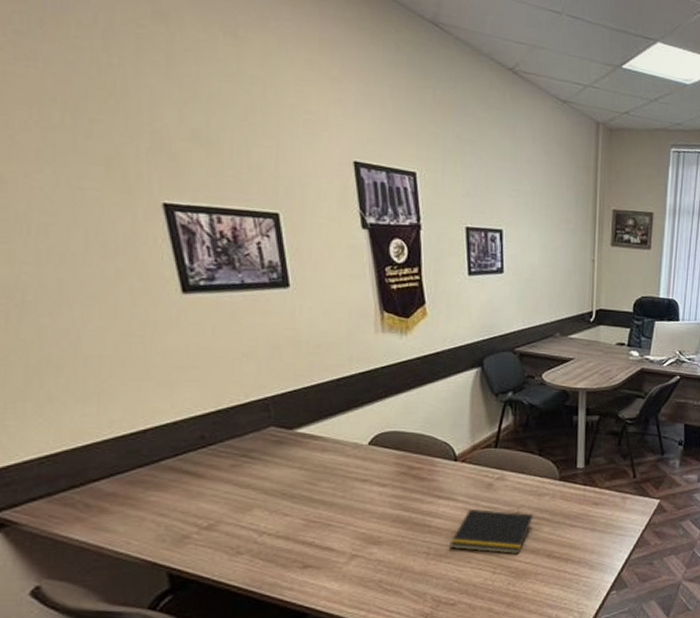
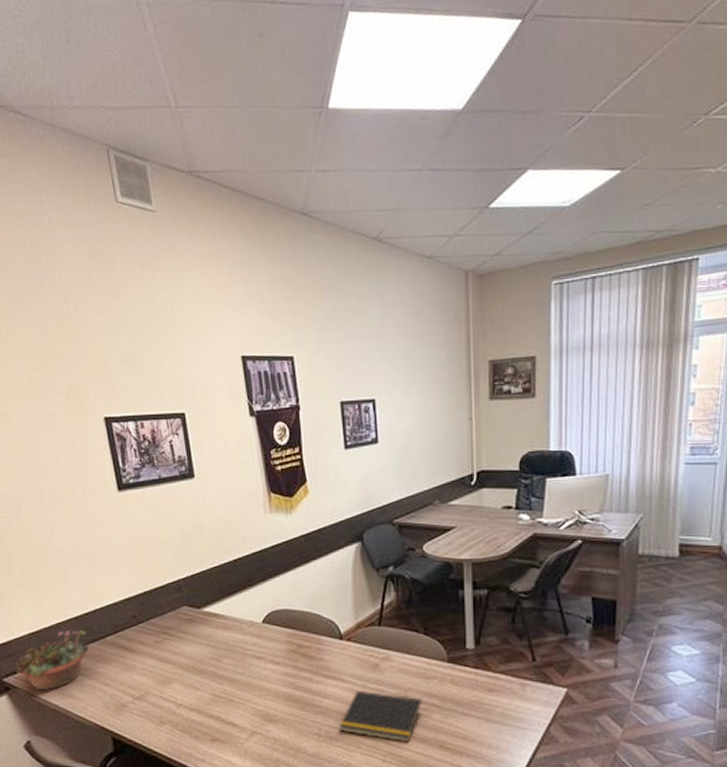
succulent planter: none [16,452,145,525] -> present [15,629,95,690]

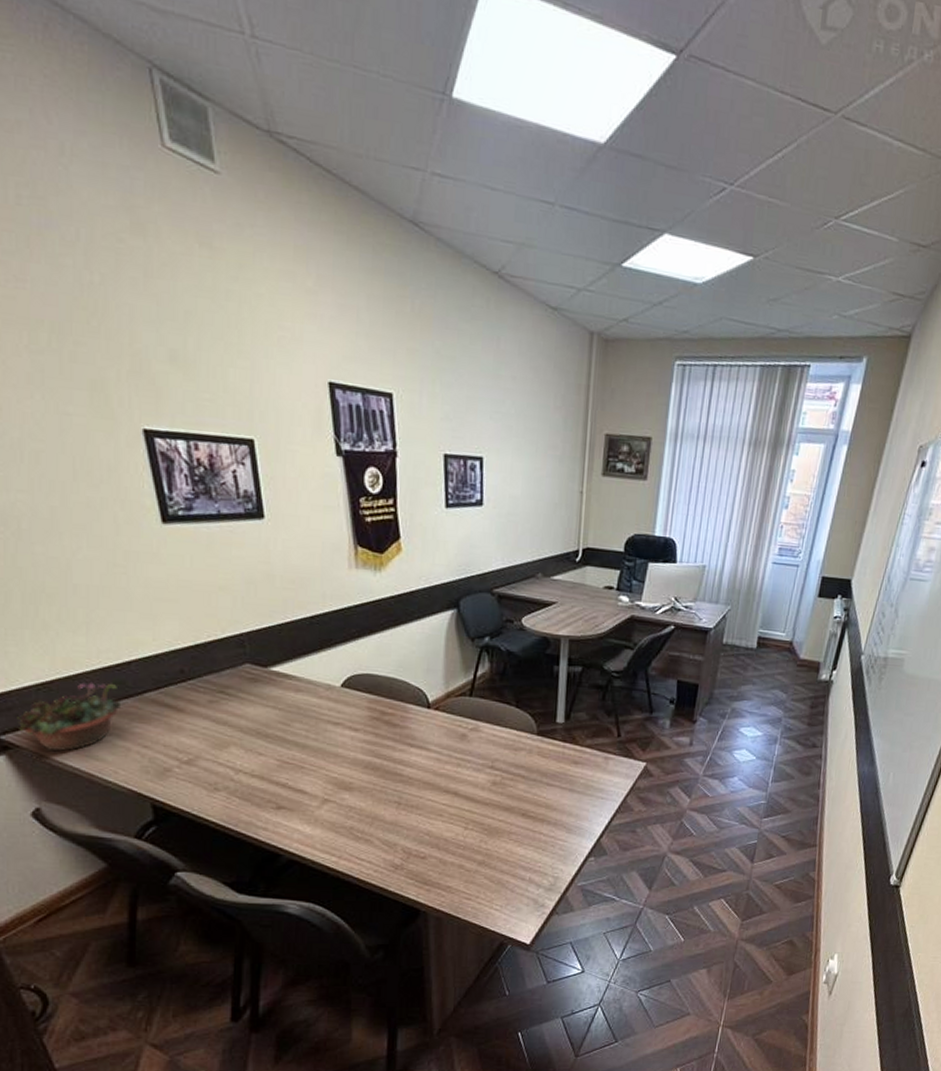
notepad: present [339,690,422,743] -> none [421,759,508,811]

